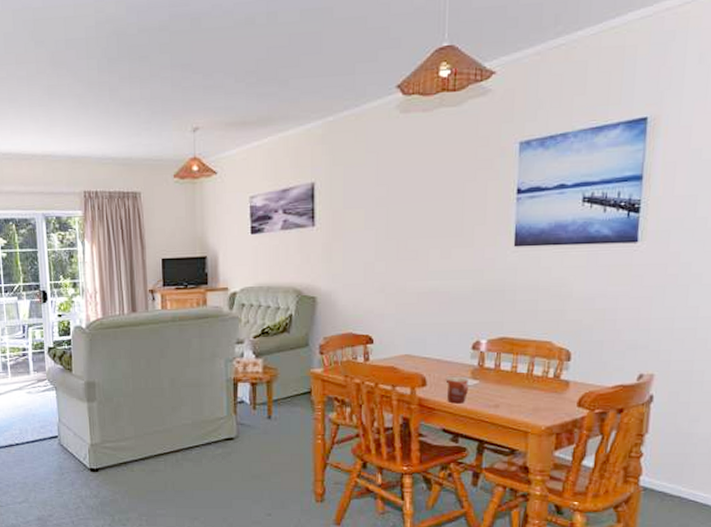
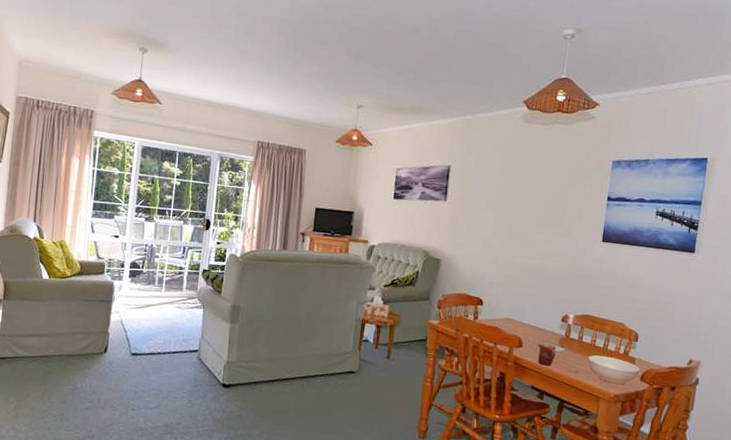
bowl: none [509,383,576,414] -> present [588,355,640,385]

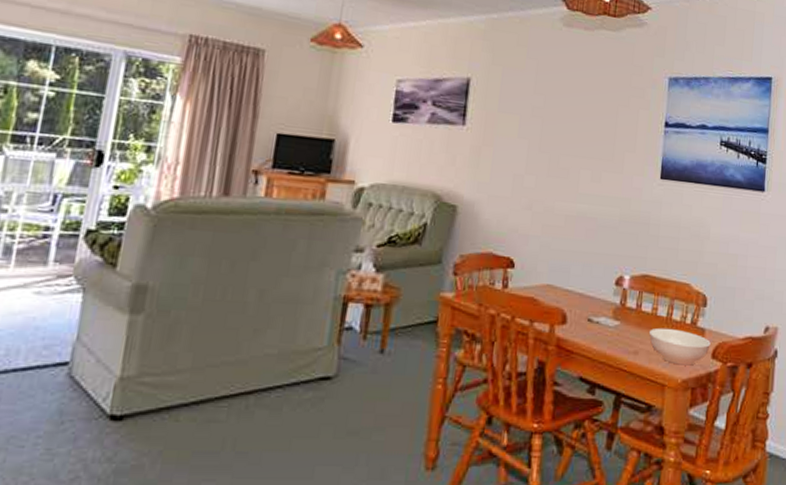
mug: present [537,342,556,366] -> none [586,314,610,348]

